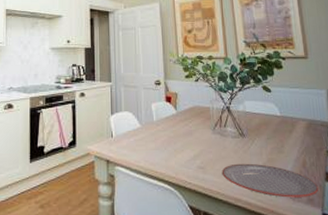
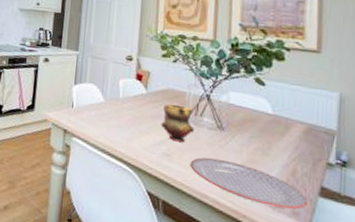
teapot: none [192,120,221,154] -> present [161,104,194,143]

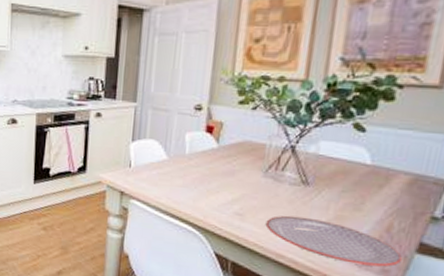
teapot: present [161,104,194,143] -> none [233,158,273,201]

